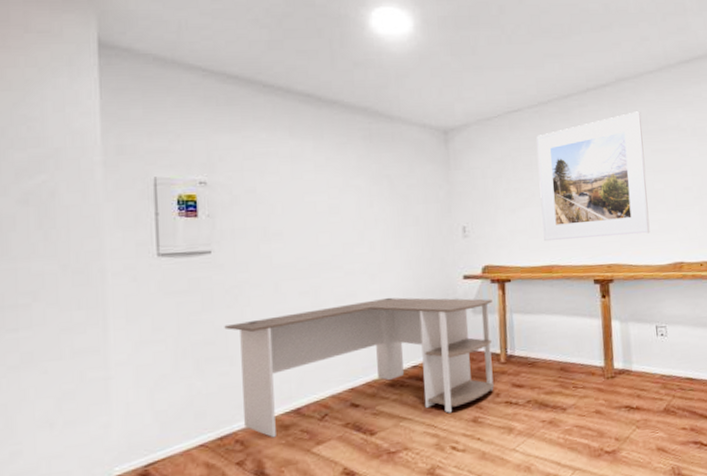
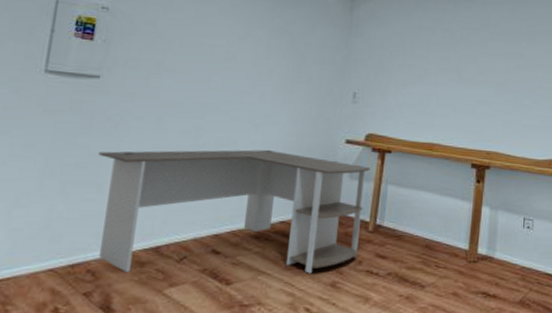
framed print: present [537,111,650,242] -> none [429,11,540,128]

